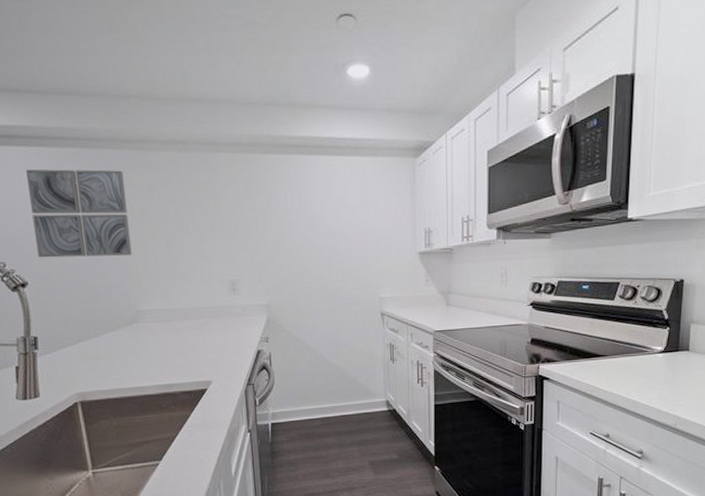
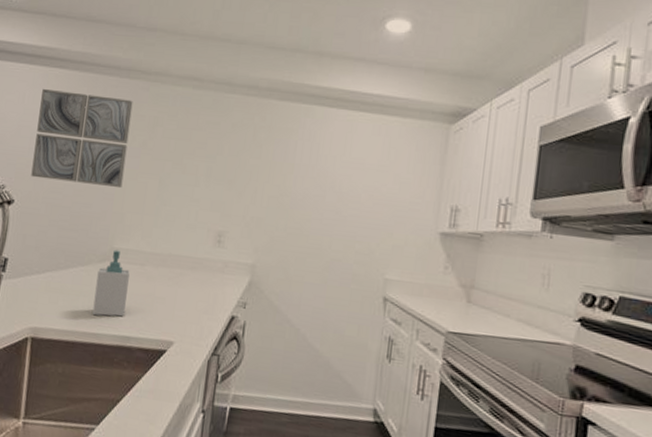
soap bottle: none [128,312,162,372] -> present [92,249,130,317]

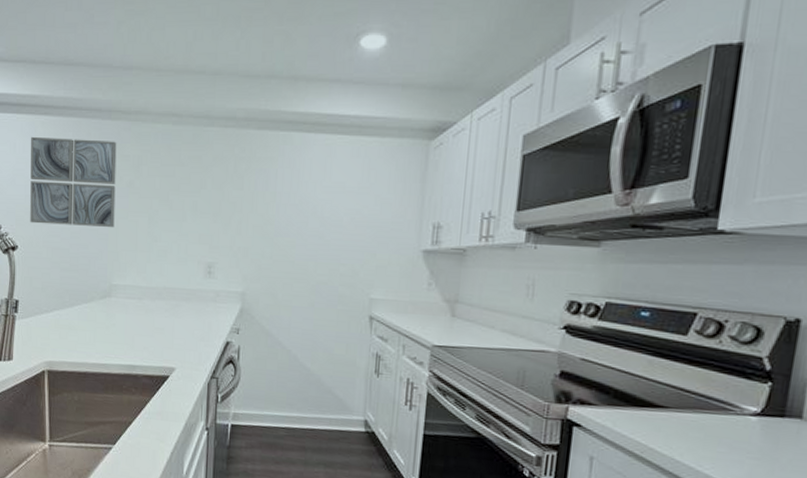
soap bottle: present [92,249,130,317] -> none [99,286,129,348]

